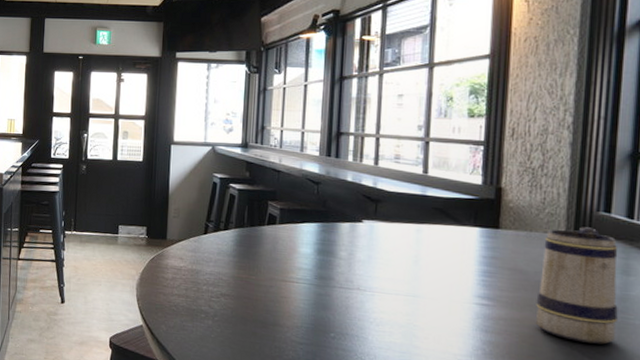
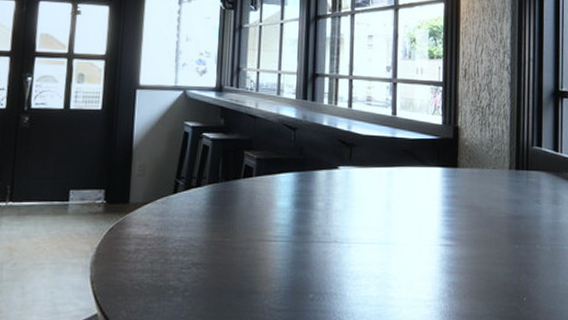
beer mug: present [536,227,618,345] -> none [490,161,551,272]

